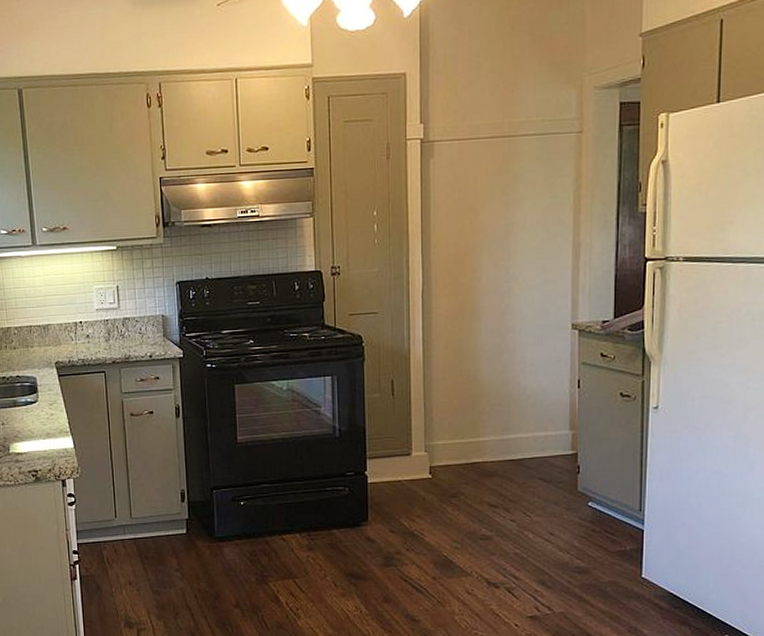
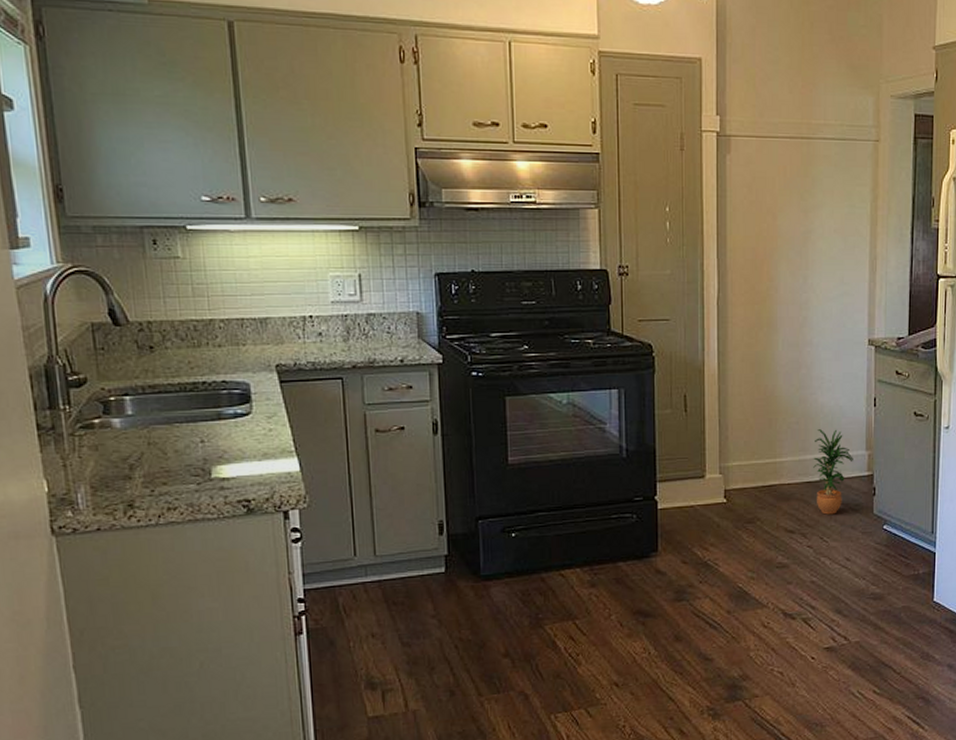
potted plant: none [516,410,557,491] -> present [813,429,853,515]

